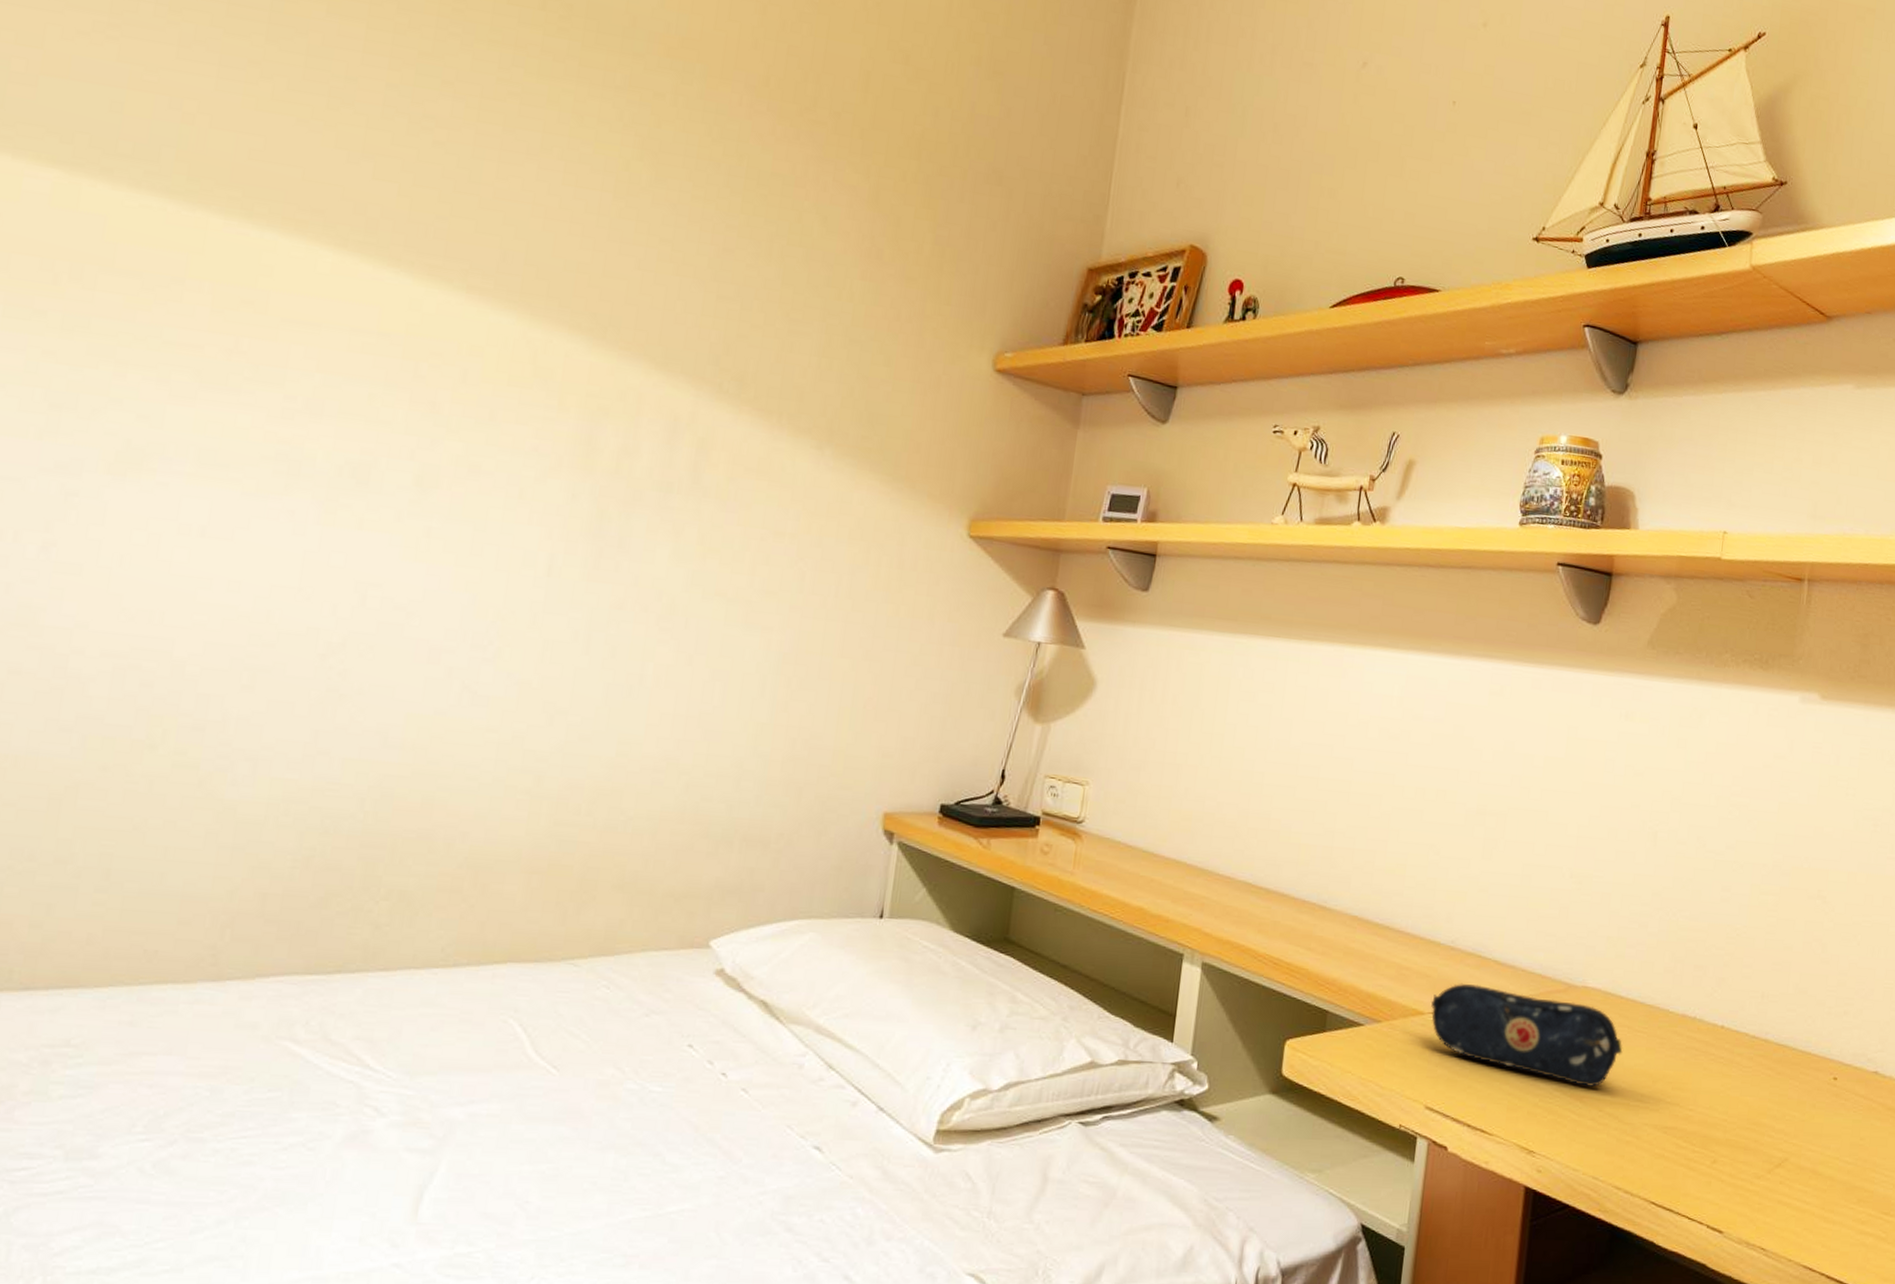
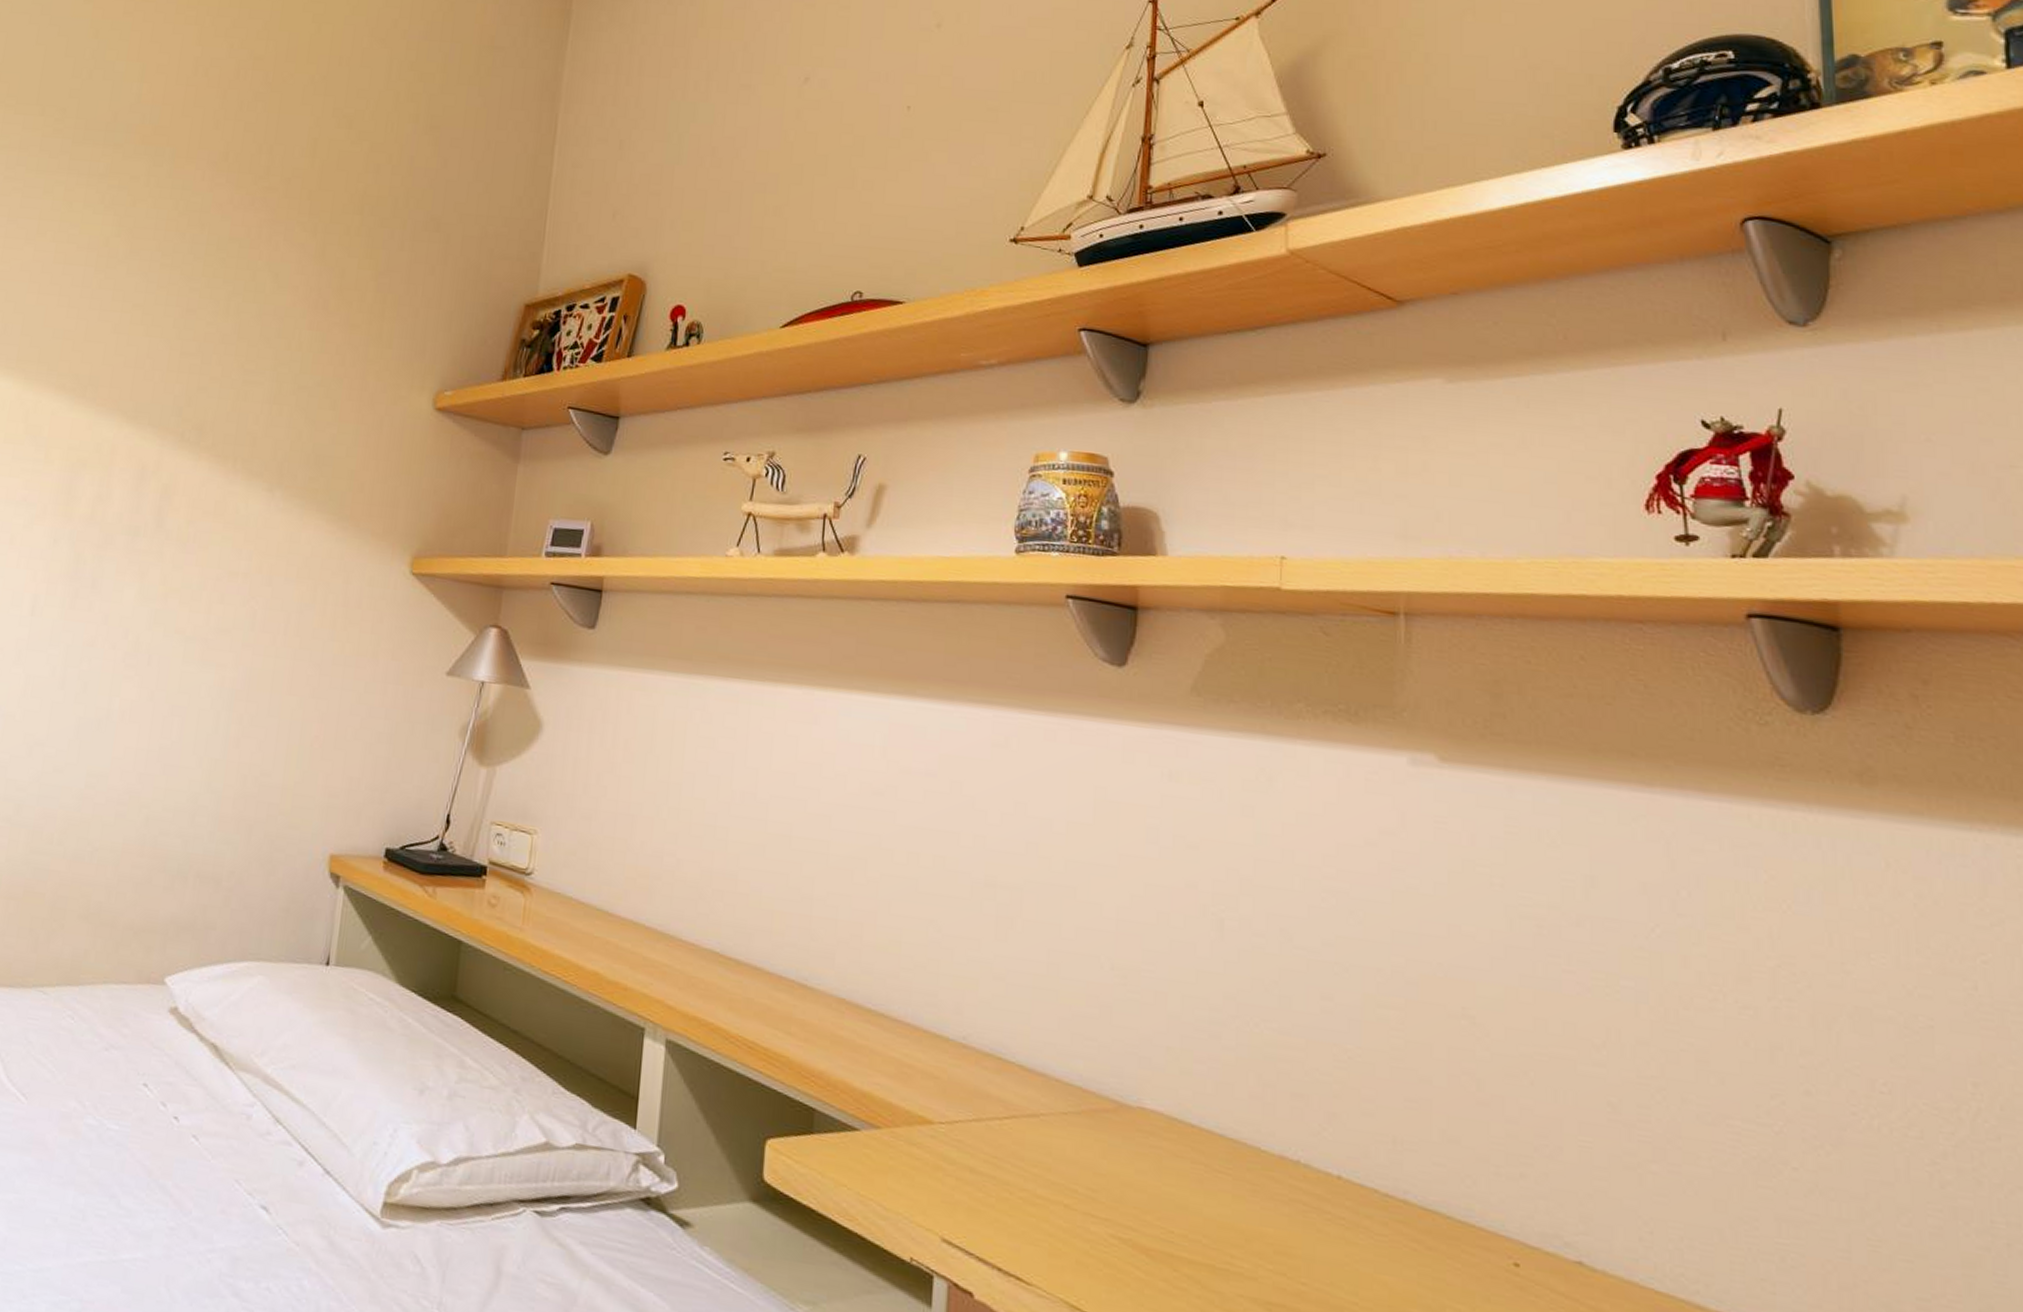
pencil case: present [1430,983,1623,1087] -> none [940,1089,1200,1238]

